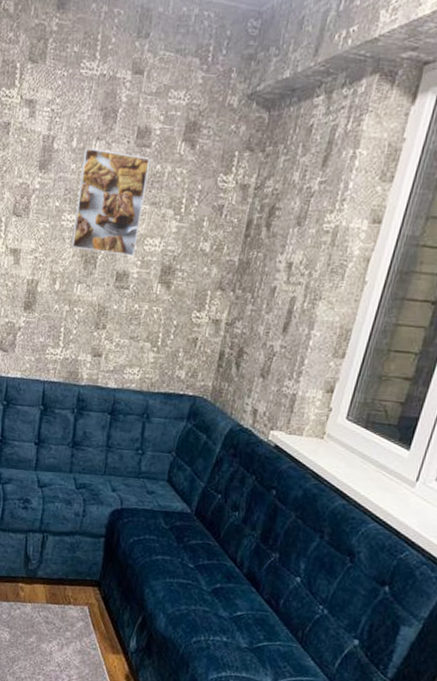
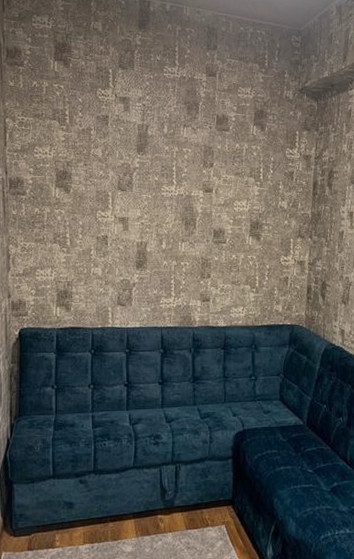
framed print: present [71,147,151,256] -> none [172,133,231,216]

